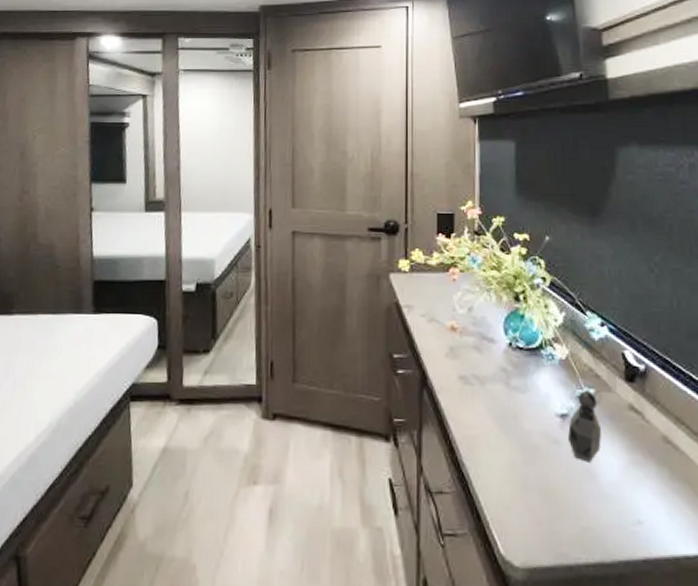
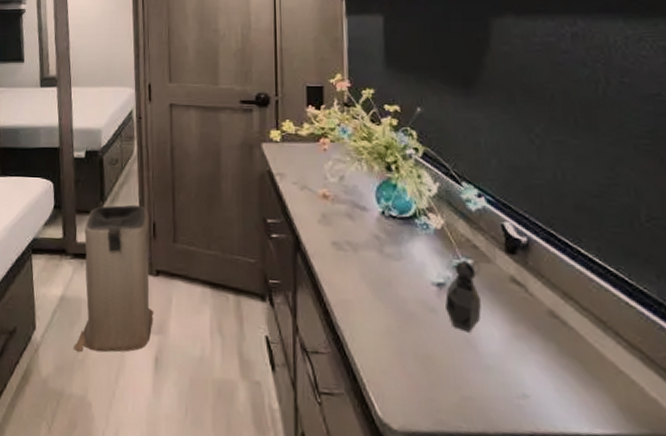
laundry basket: none [177,342,269,509] -> present [74,204,153,352]

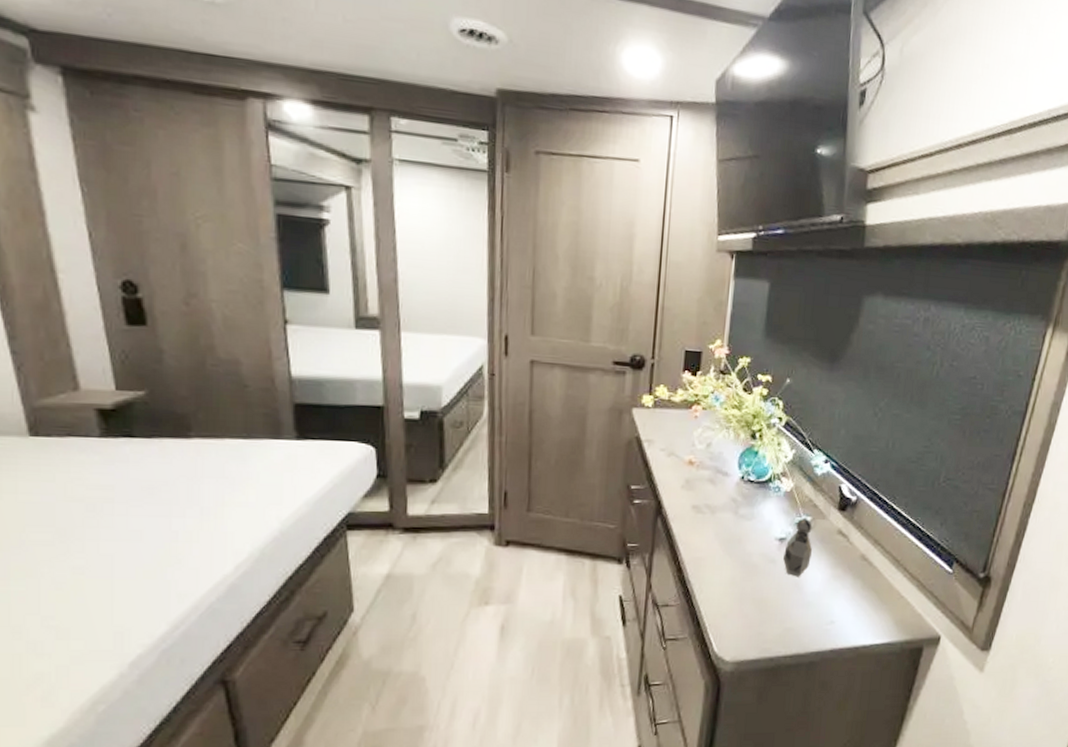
laundry basket: present [74,204,153,352] -> none [404,472,501,629]

